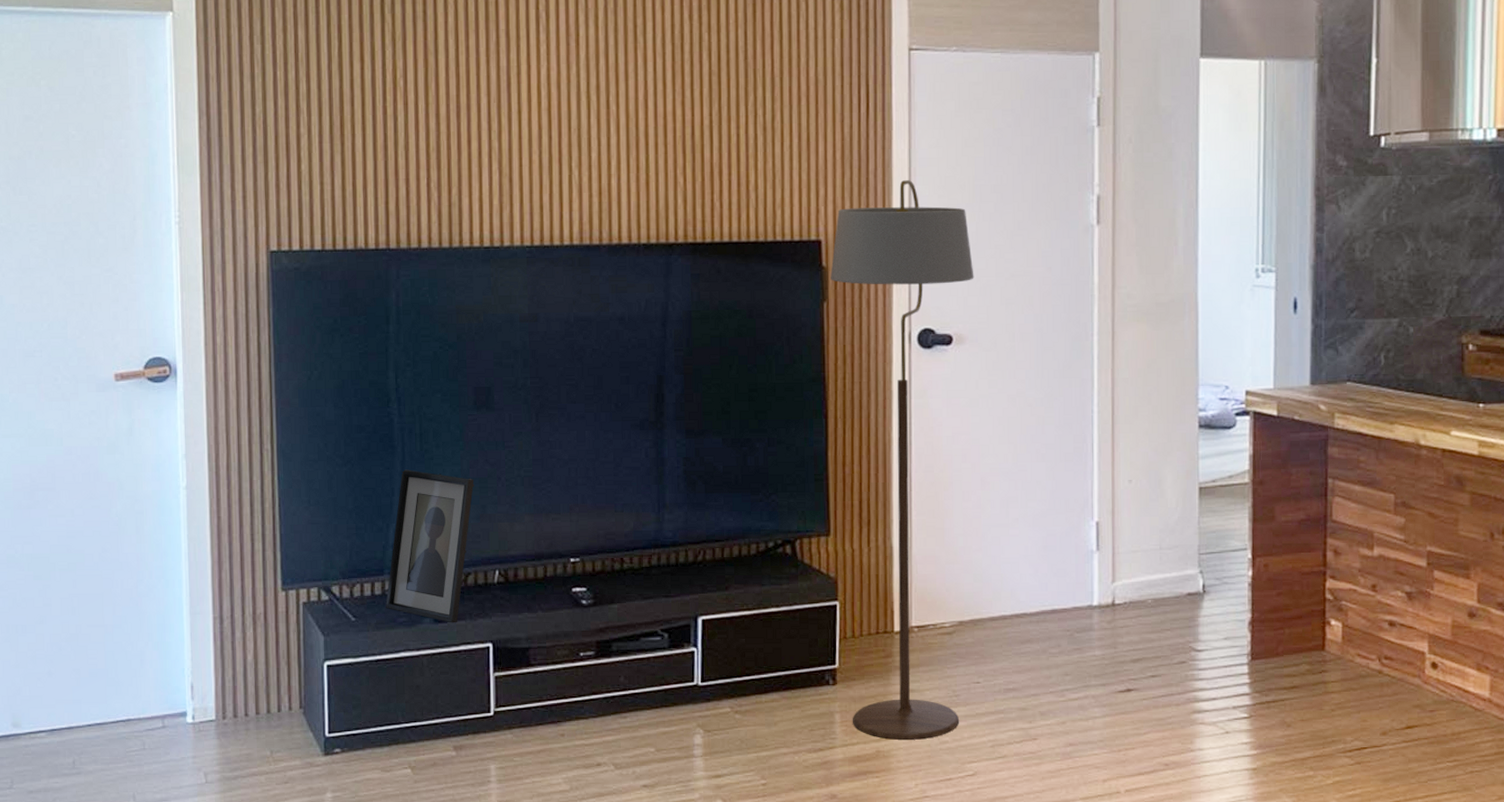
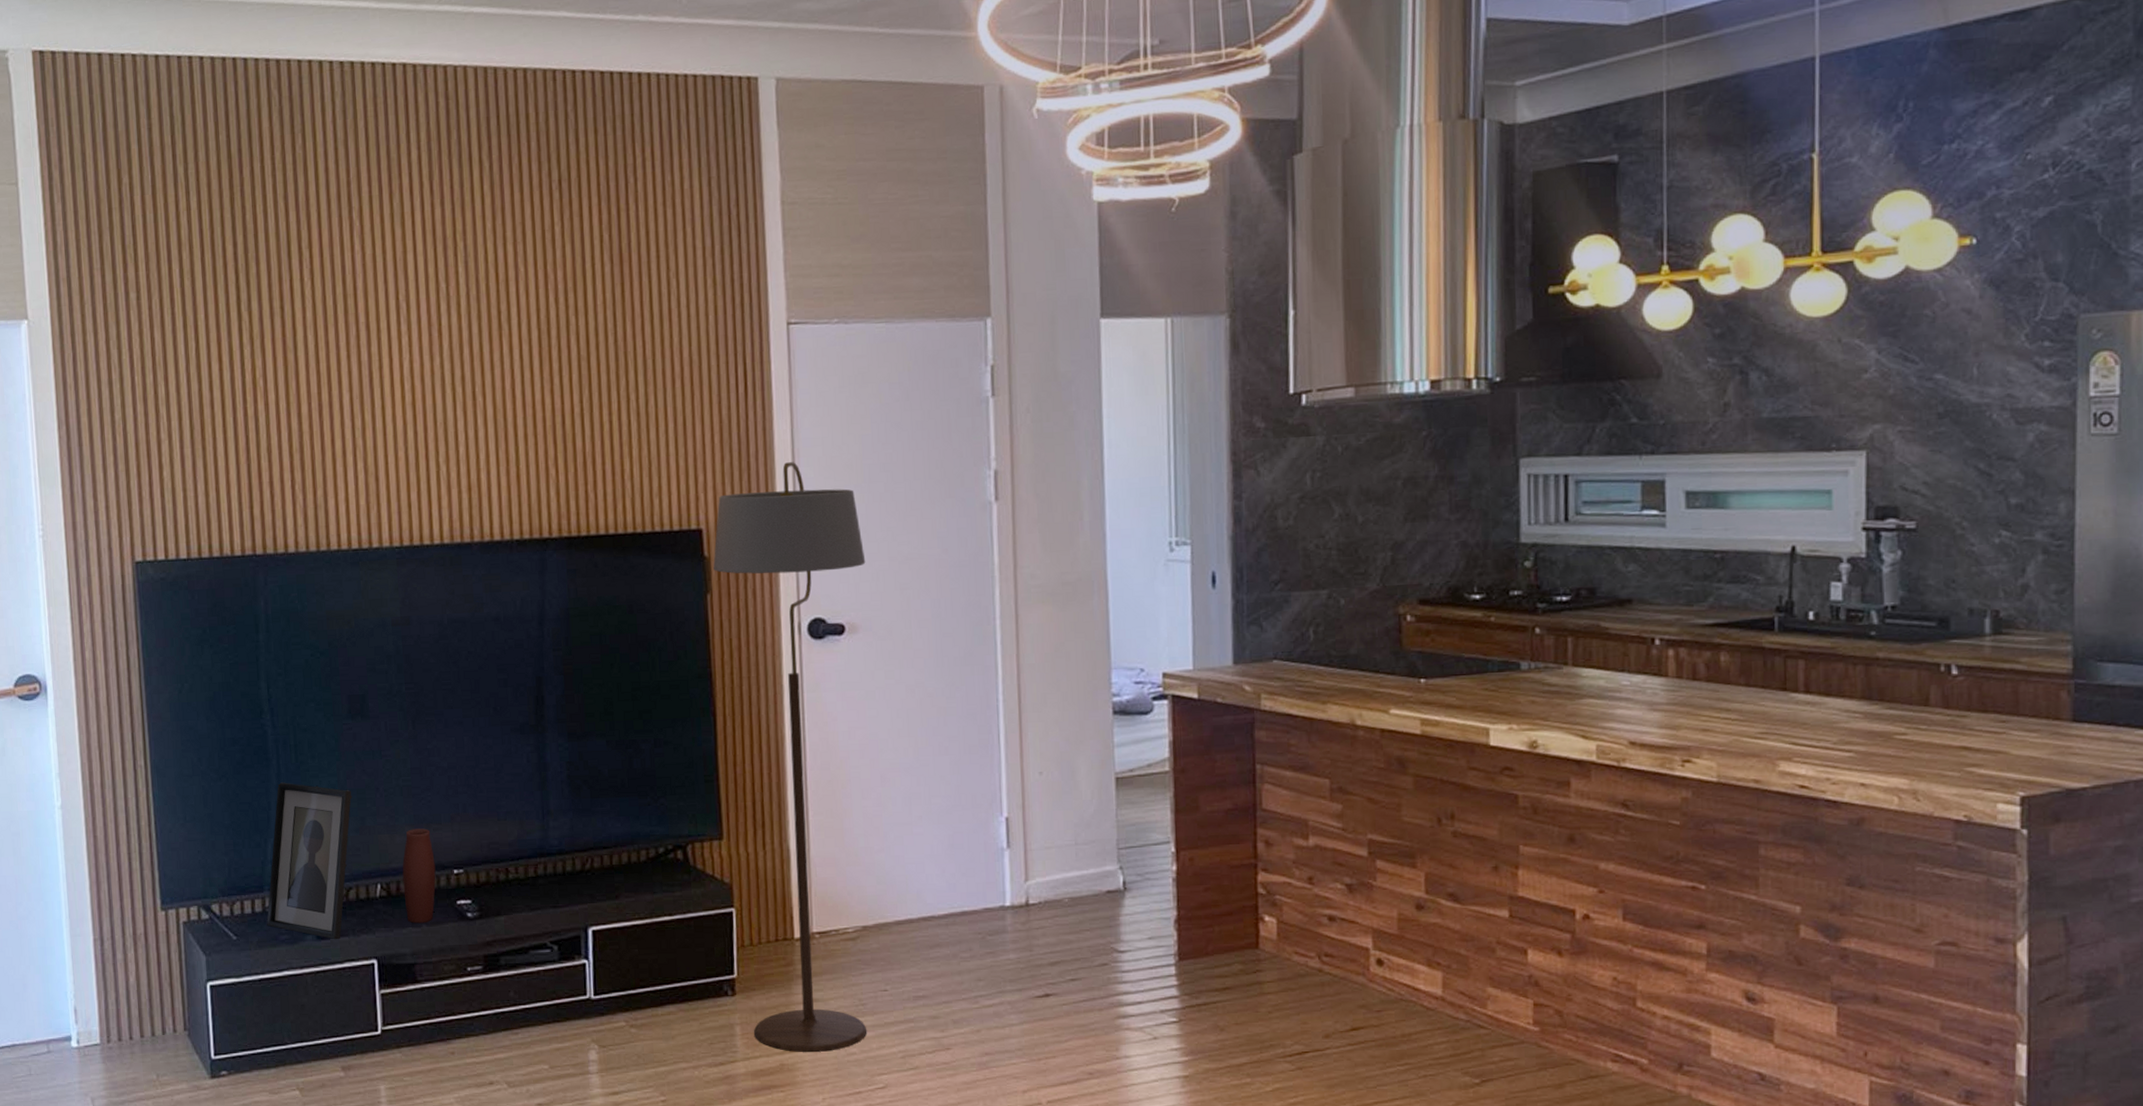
vase: none [520,518,553,609] -> present [402,828,436,924]

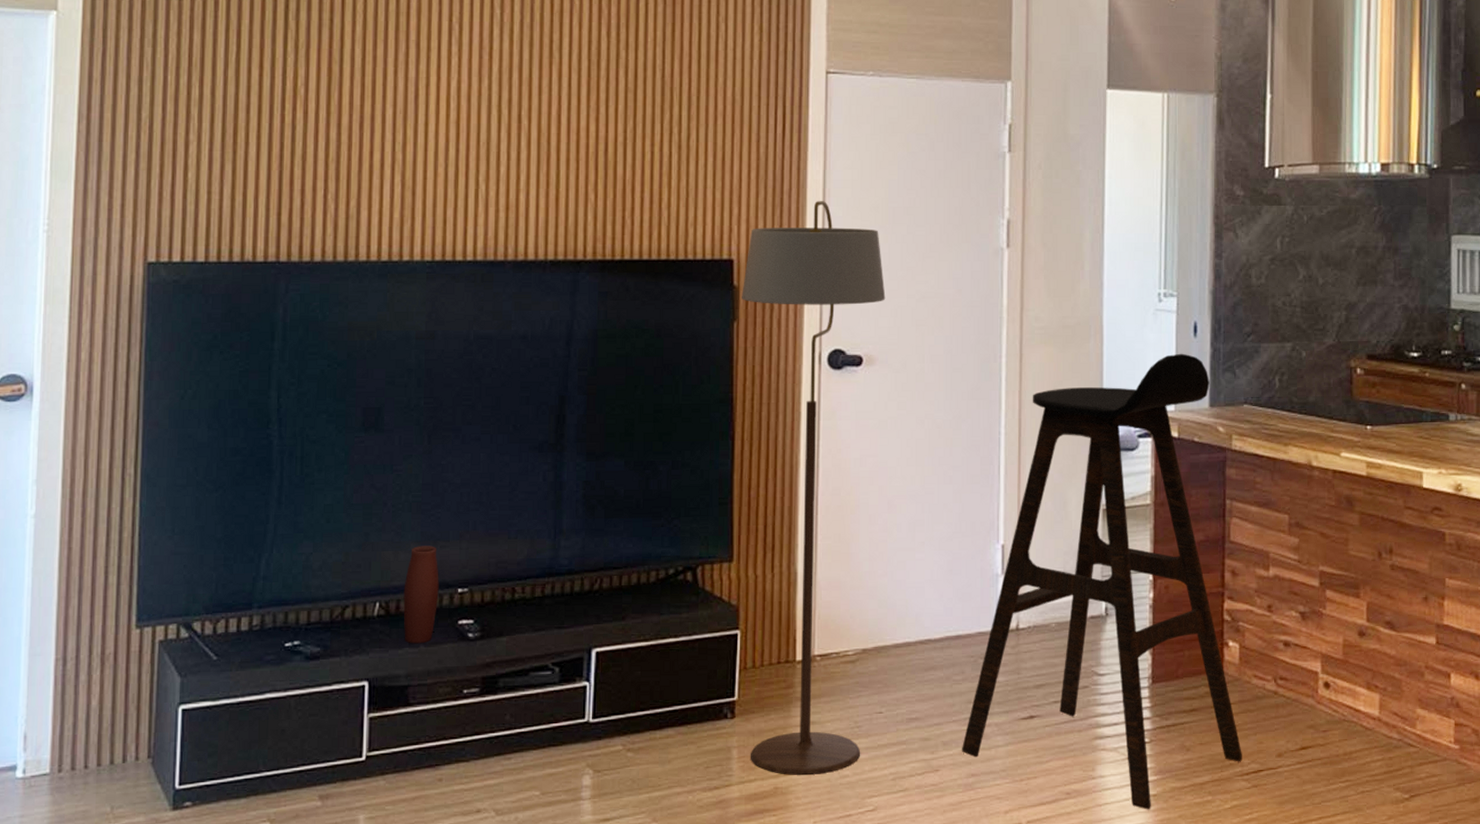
picture frame: present [266,782,352,940] -> none [252,495,358,661]
bar stool: none [972,606,1284,1092] -> present [961,353,1242,810]

